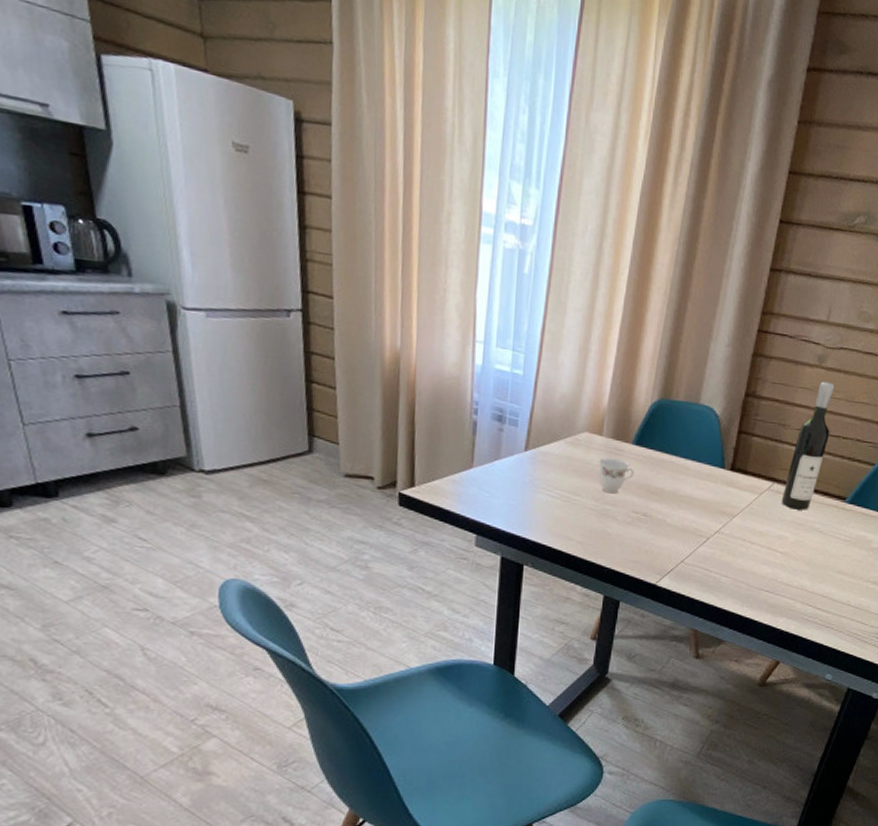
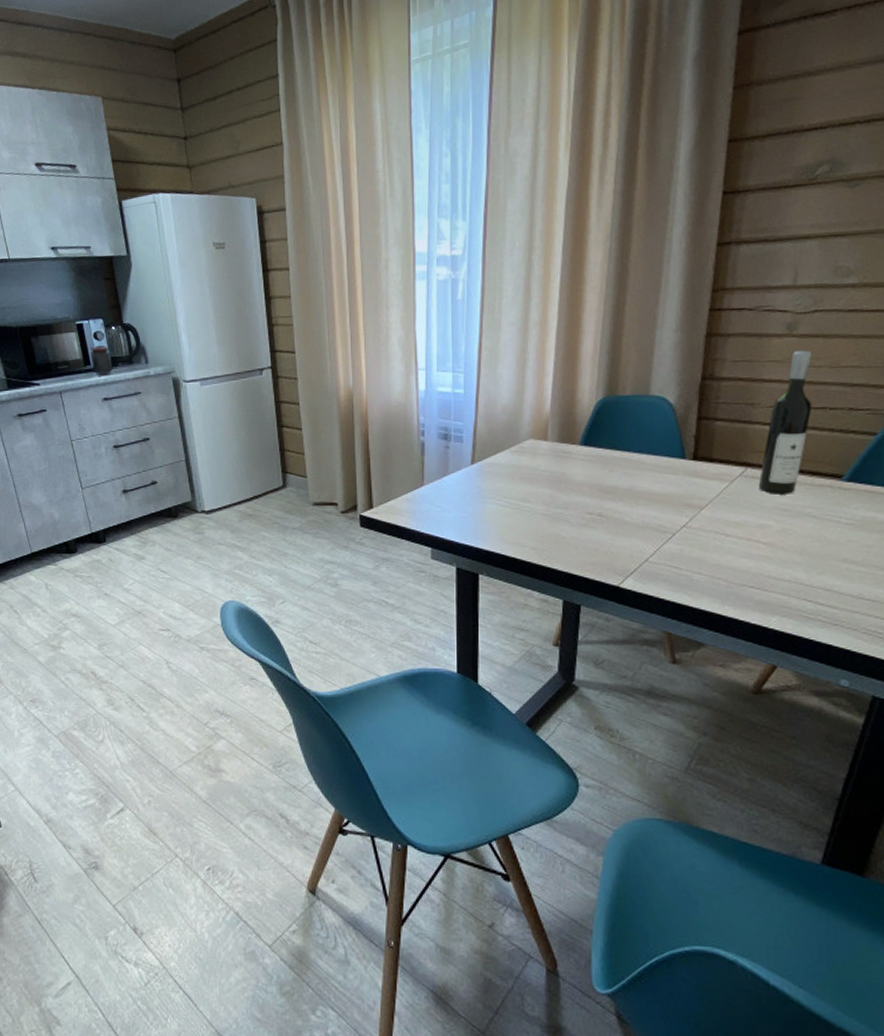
jar: none [42,239,79,282] -> present [90,346,113,375]
teacup: present [599,457,634,494] -> none [546,461,584,497]

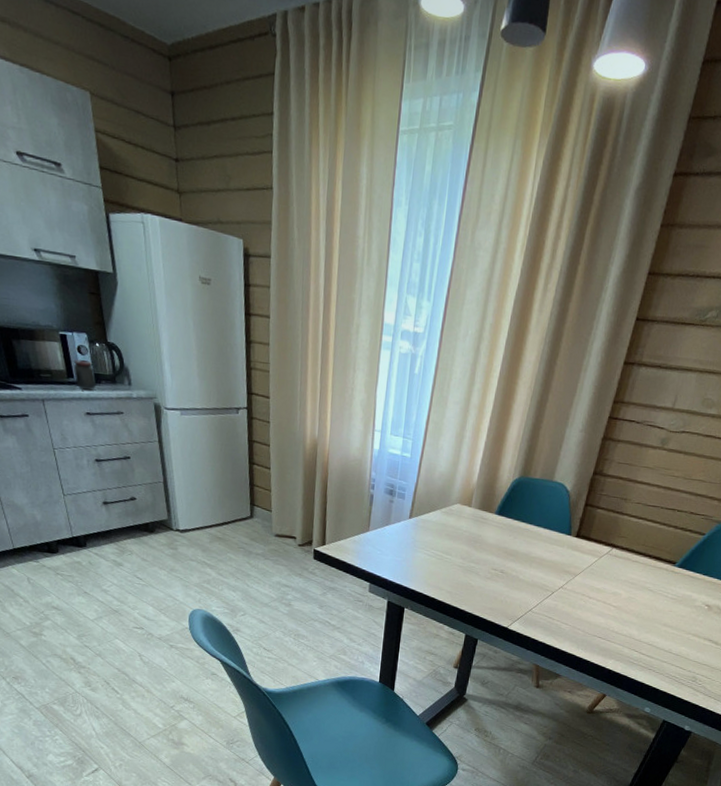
bottle: present [758,350,813,494] -> none [618,461,675,572]

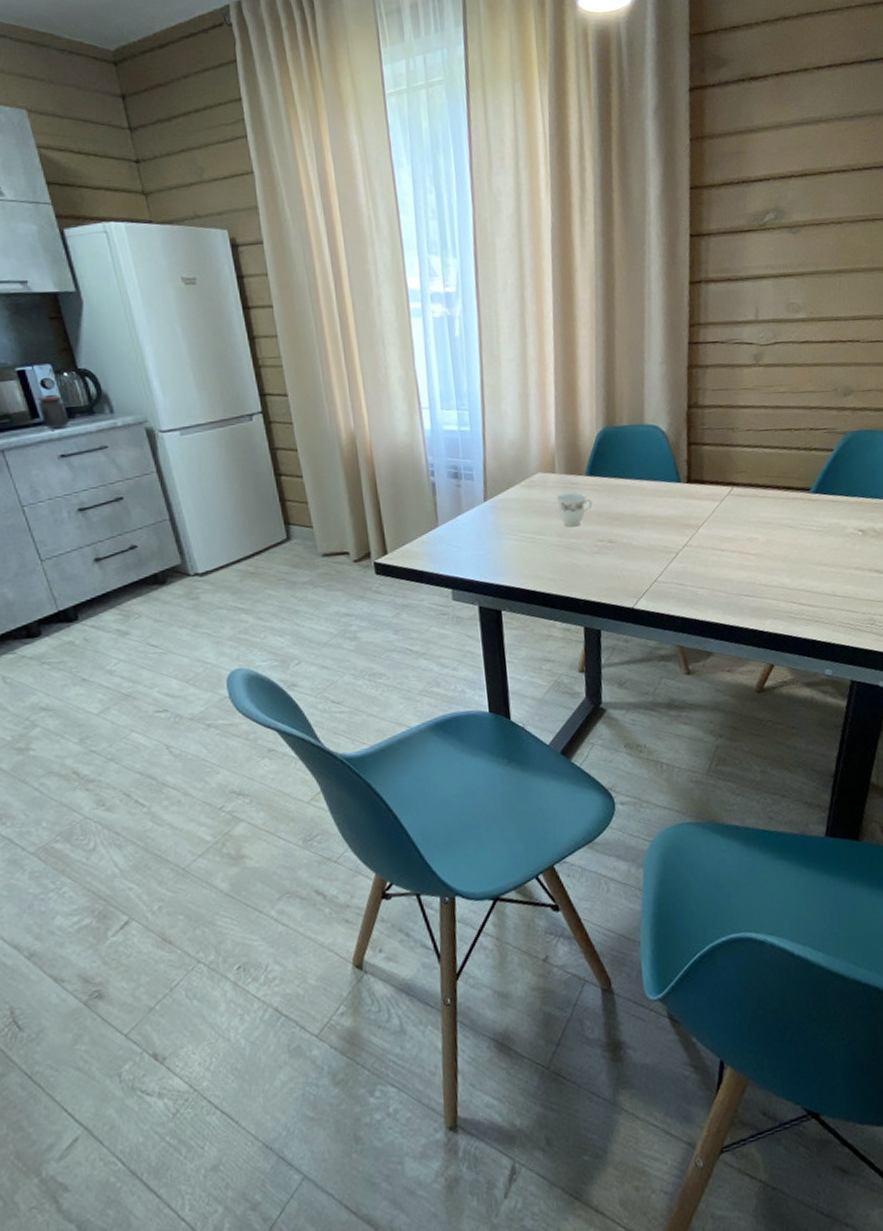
teacup: none [467,524,495,554] -> present [556,491,593,527]

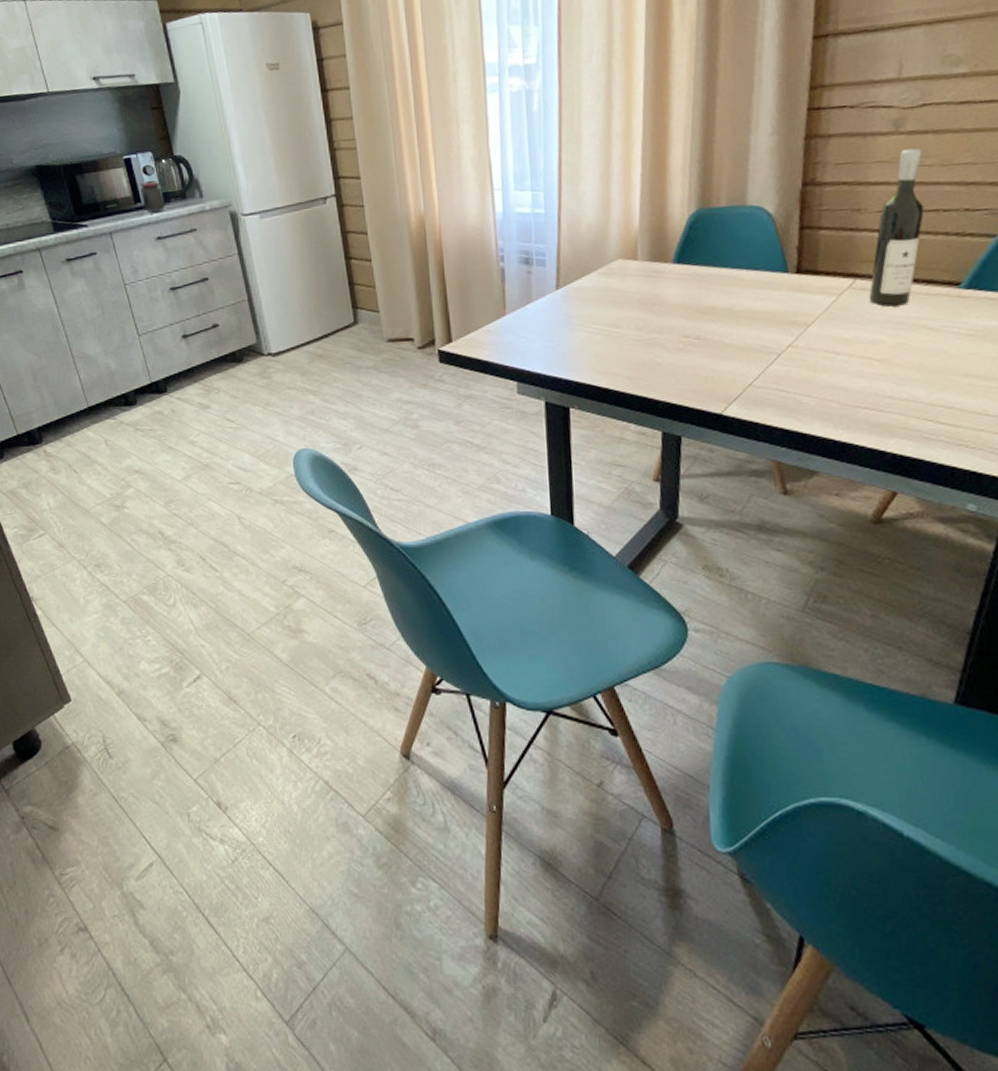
teacup: present [556,491,593,527] -> none [637,281,679,321]
bottle: none [743,378,781,510] -> present [868,148,925,307]

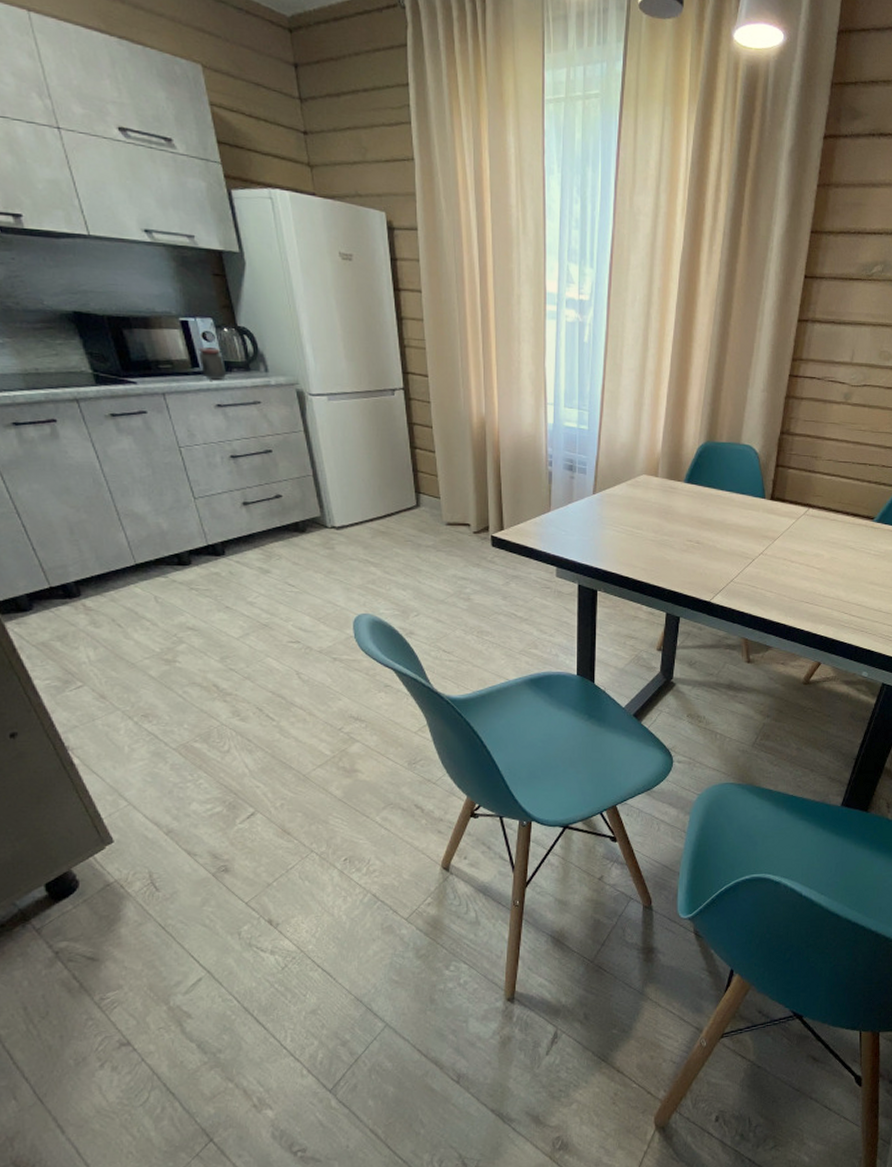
bottle: present [868,148,925,307] -> none [816,416,860,531]

